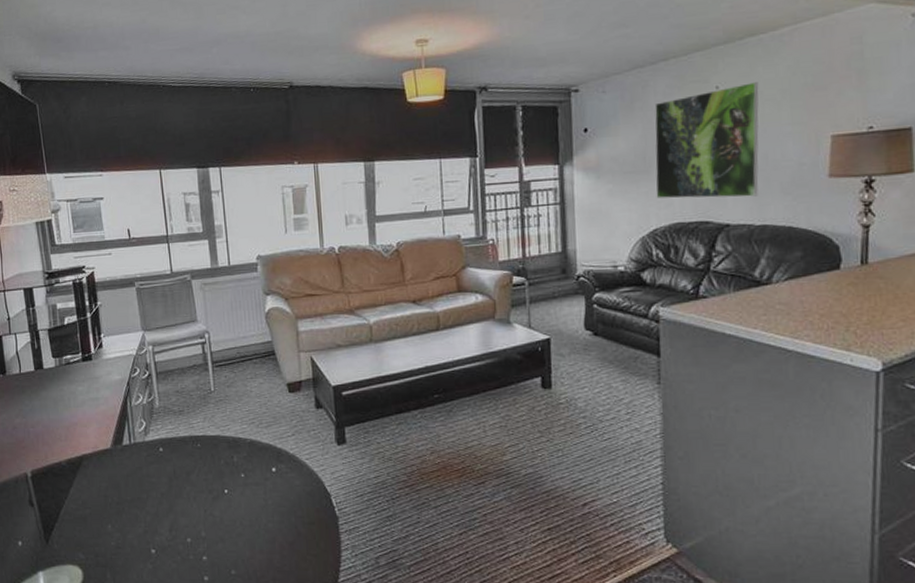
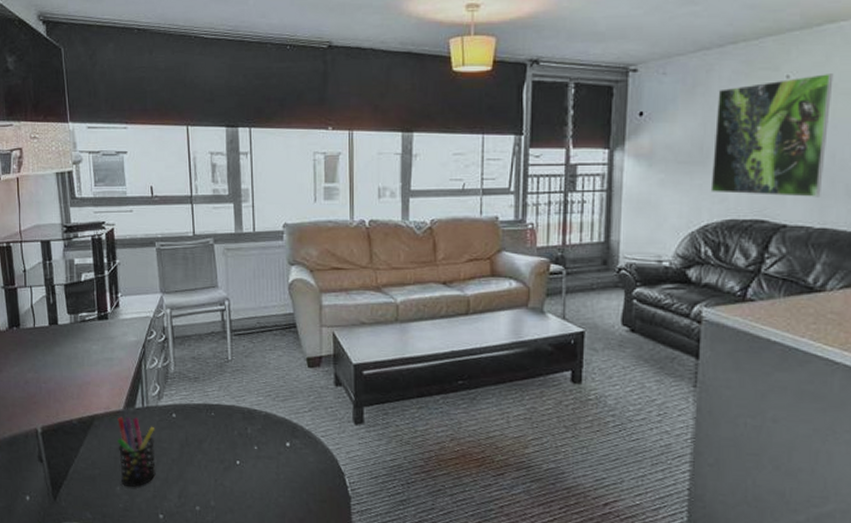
pen holder: none [106,454,146,525] -> present [117,416,156,488]

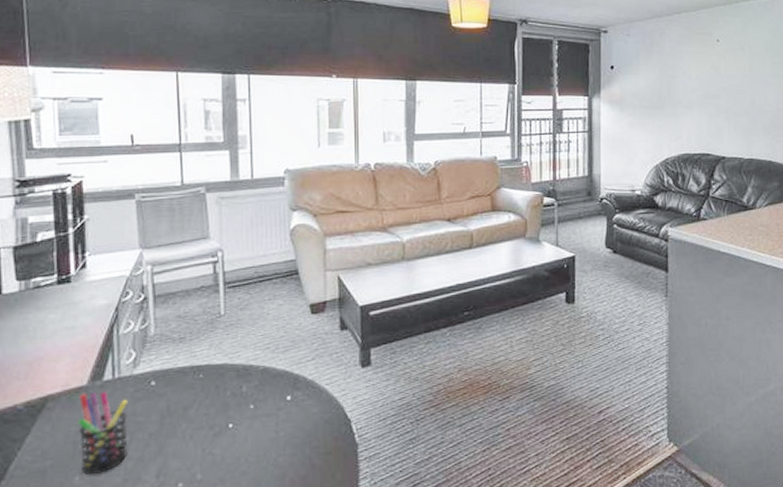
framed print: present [710,74,834,197] -> none [668,39,749,135]

